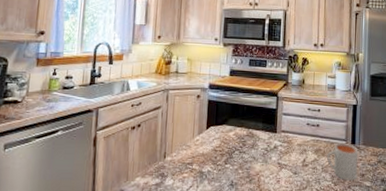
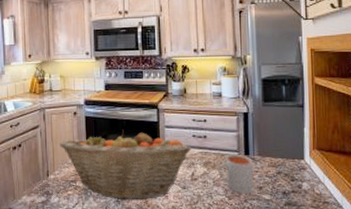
fruit basket: none [180,114,305,184] -> present [60,129,192,201]

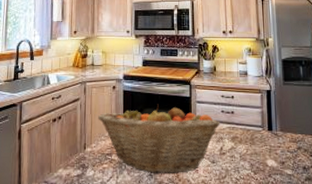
mug: present [218,154,254,194] -> none [244,129,278,169]

